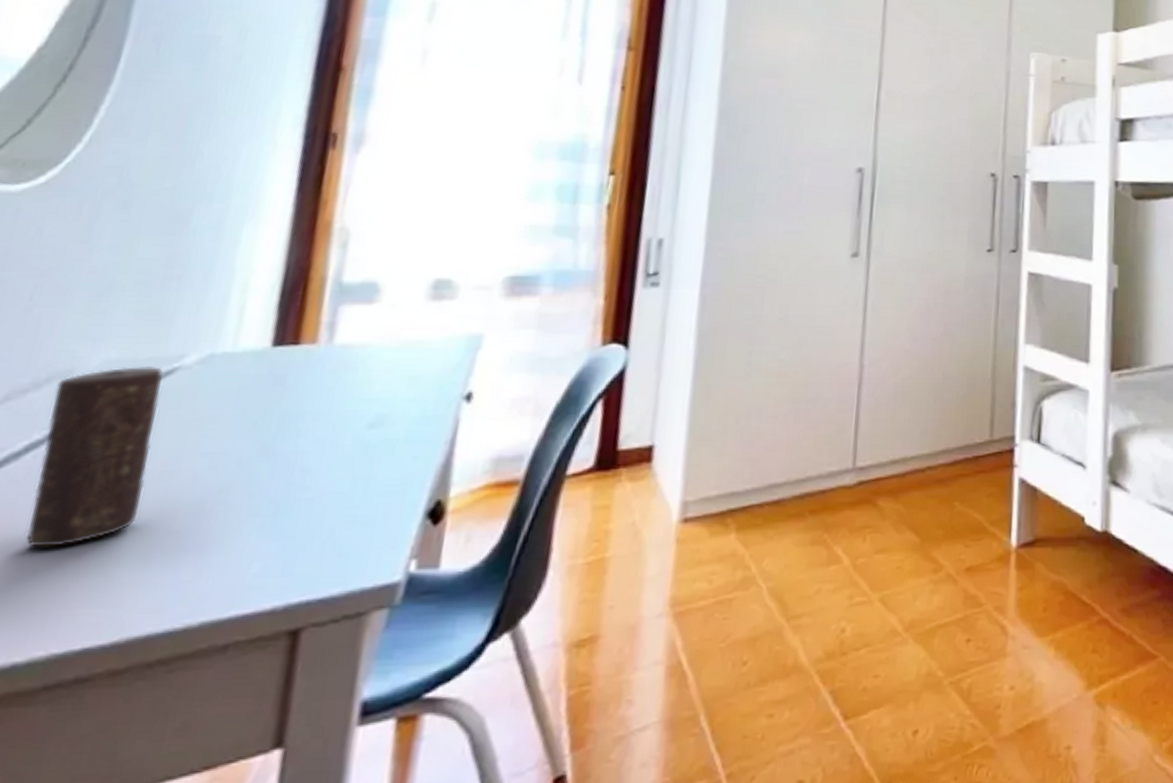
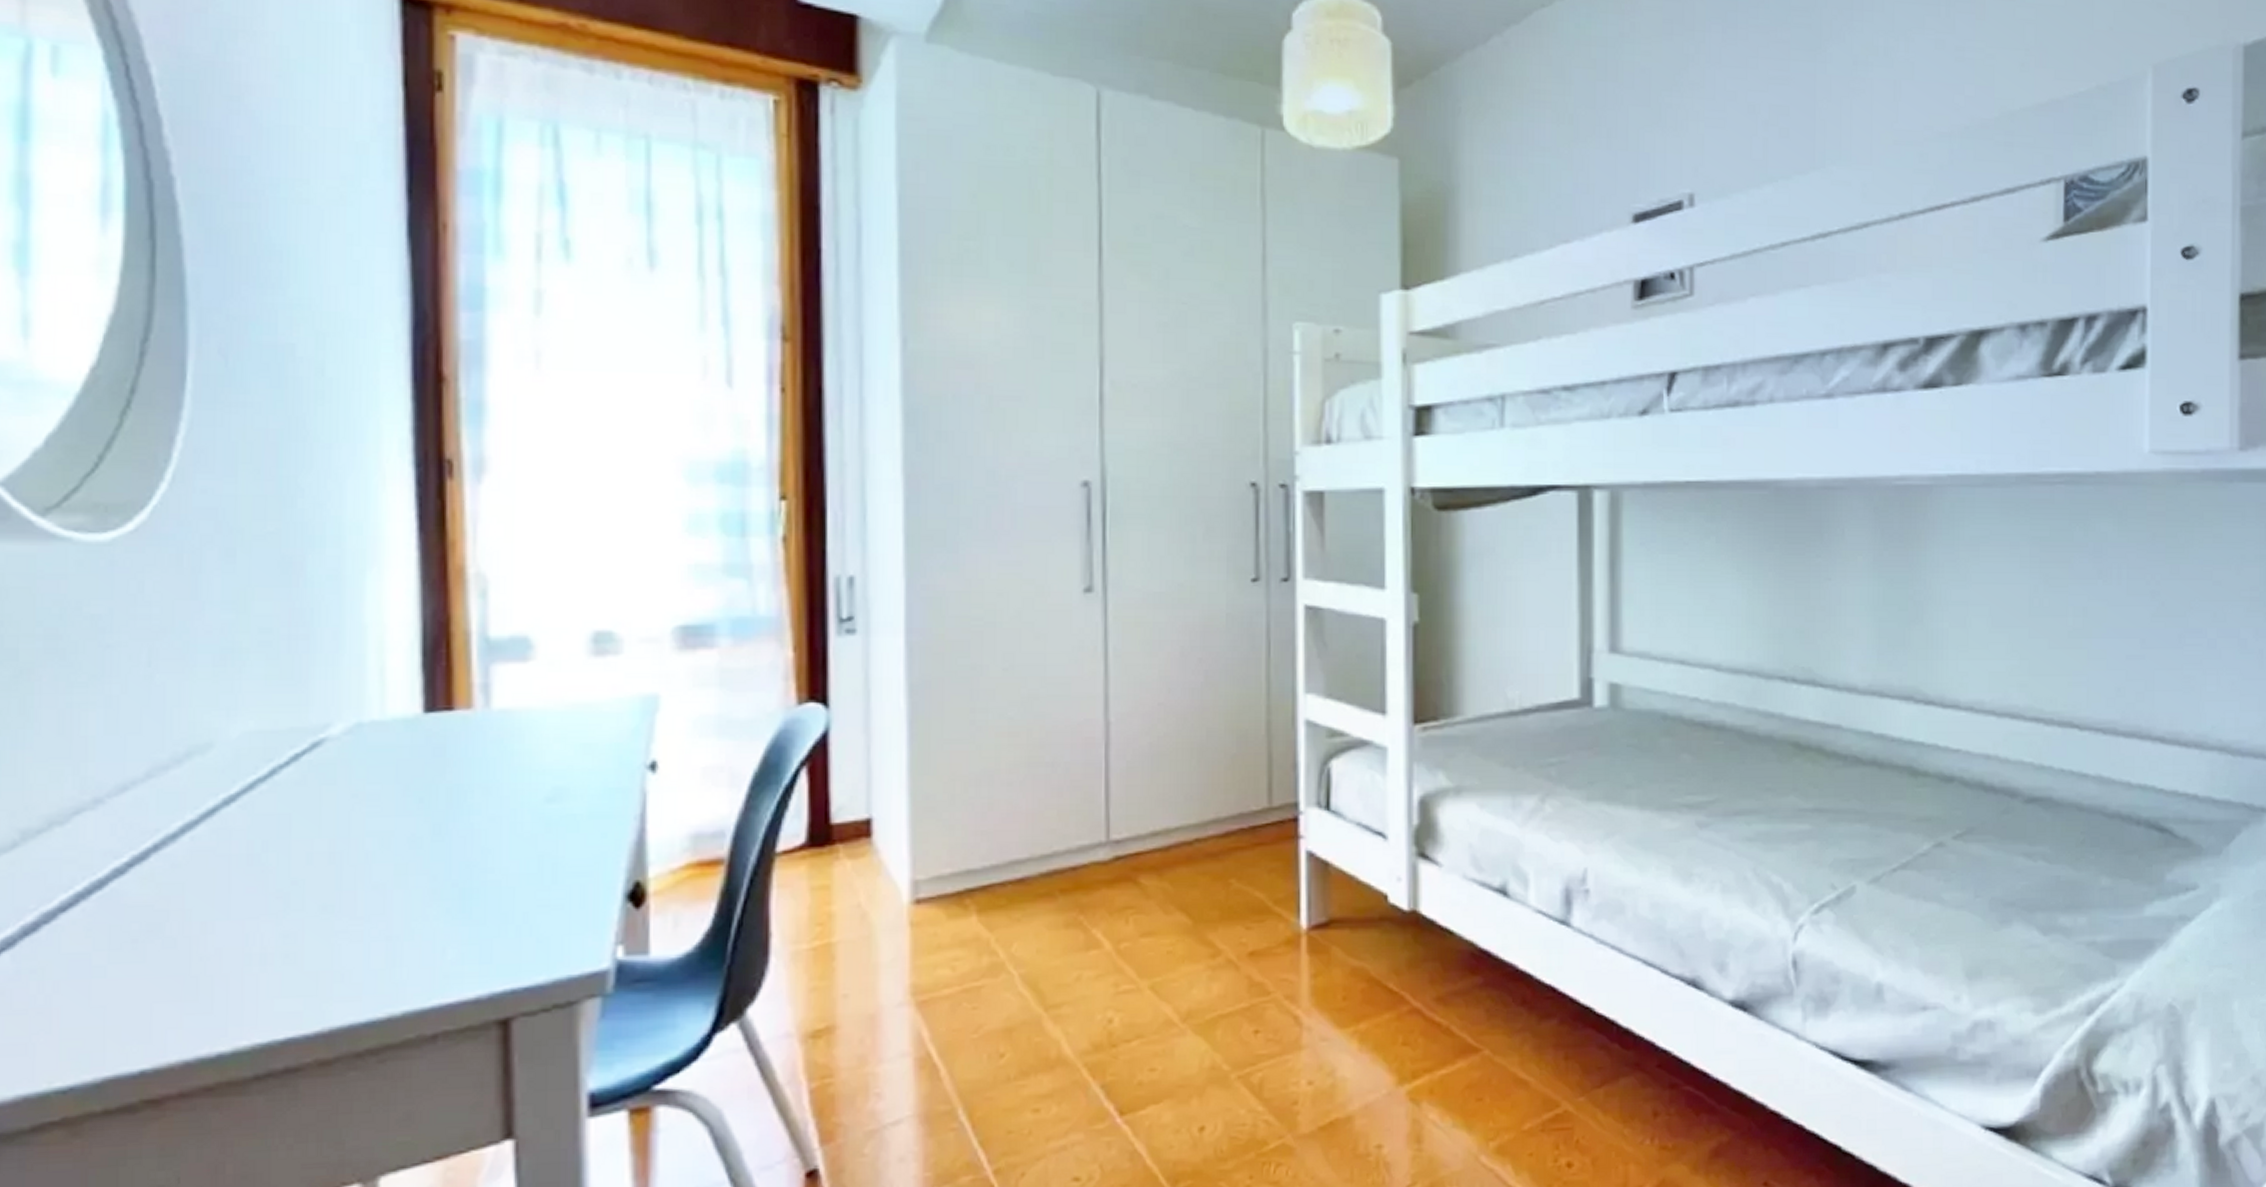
candle: present [26,367,165,547] -> none [198,738,315,934]

